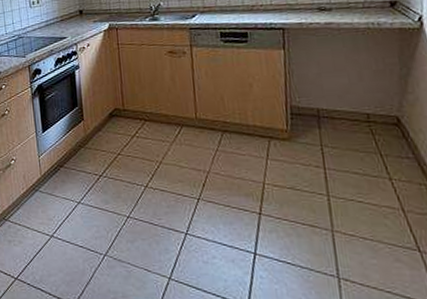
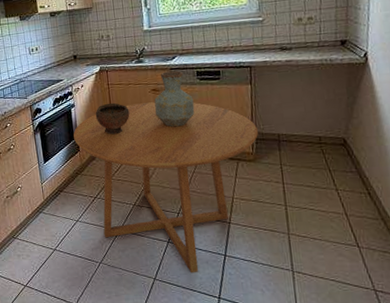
dining table: none [77,66,293,274] -> present [73,102,258,273]
bowl: none [102,65,143,103] -> present [95,102,130,135]
vase: none [171,30,219,96] -> present [154,70,195,127]

